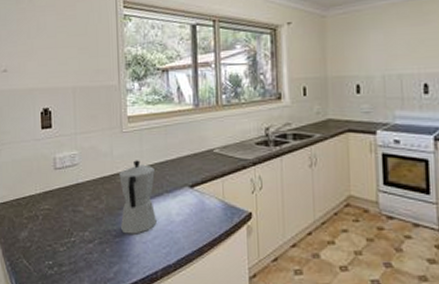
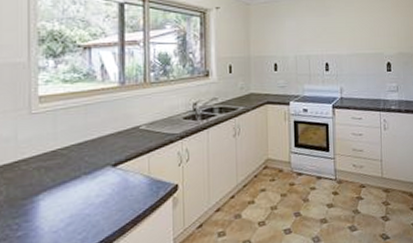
moka pot: present [119,160,157,234] -> none [24,143,71,226]

